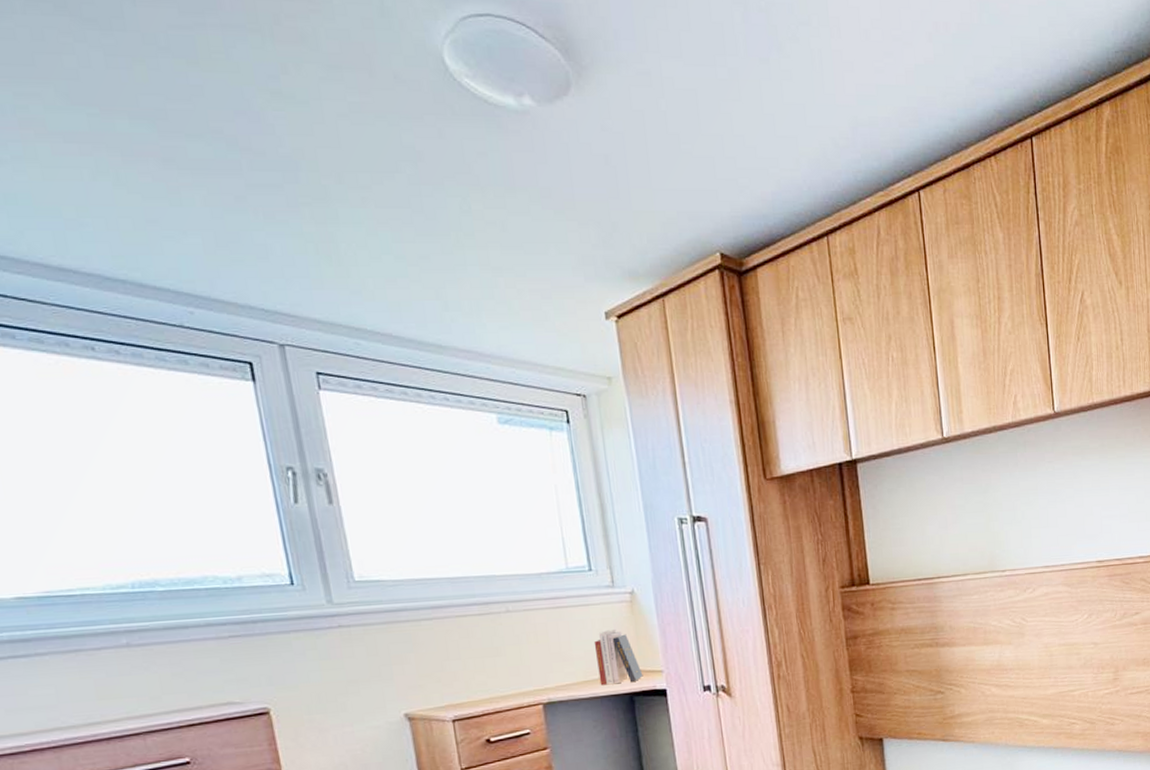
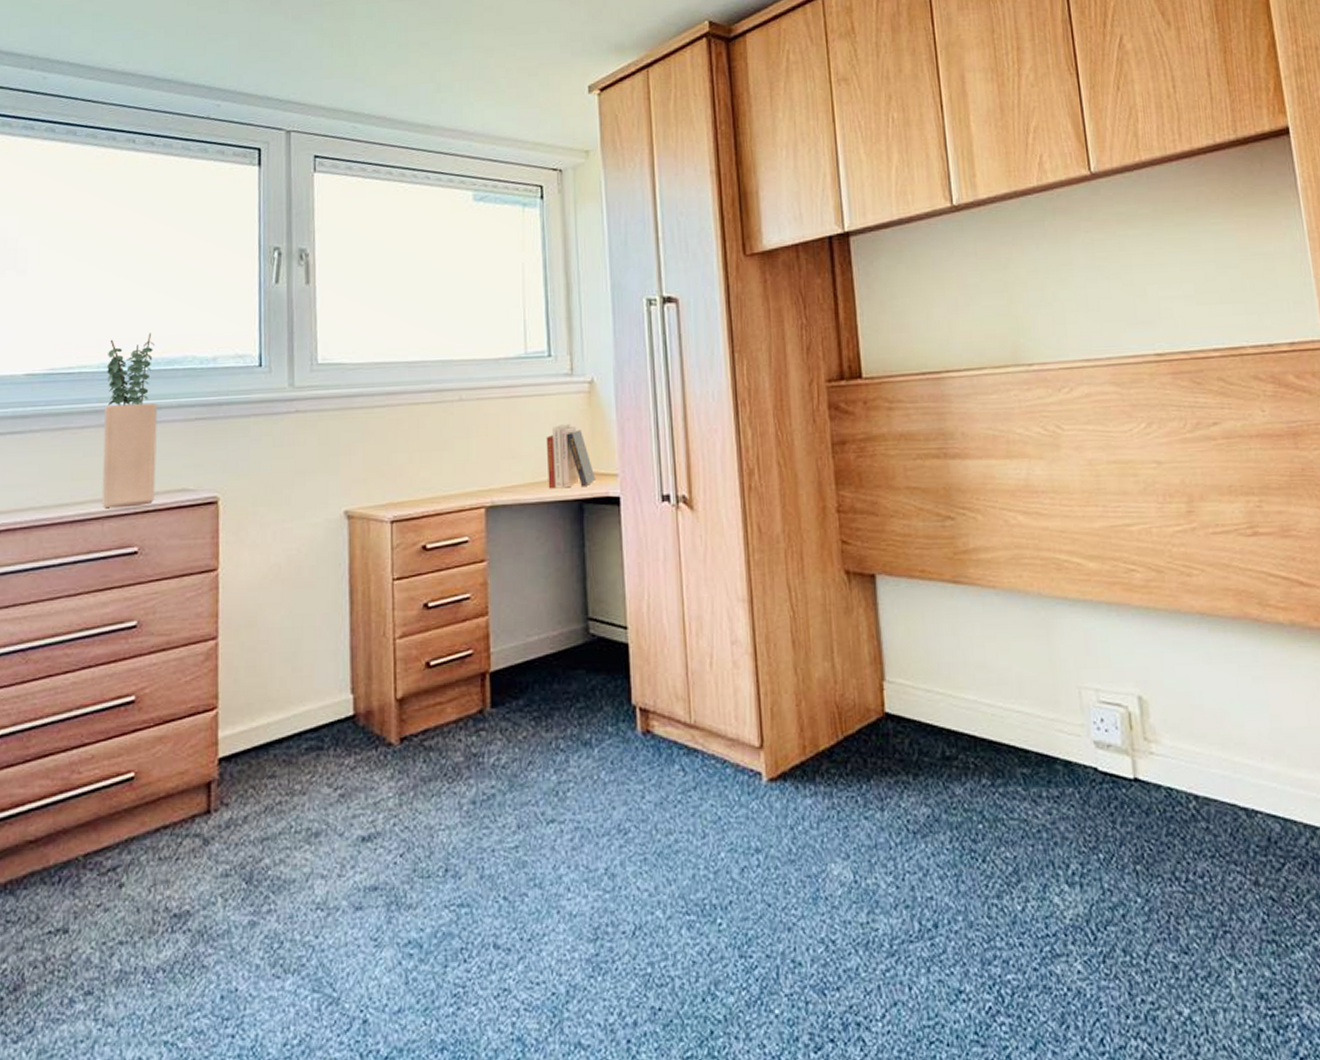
vase: none [111,553,199,725] -> present [101,333,158,509]

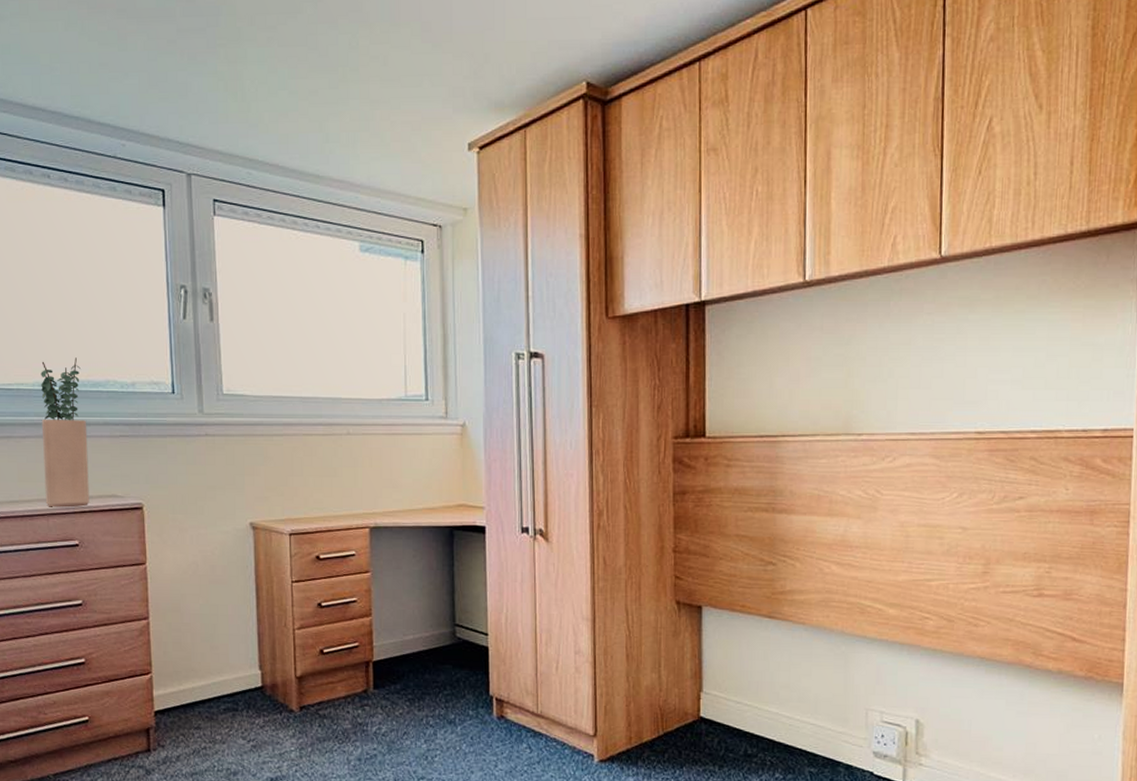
books: present [546,424,596,489] -> none [422,461,465,516]

